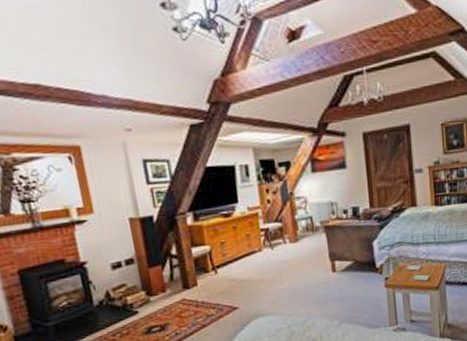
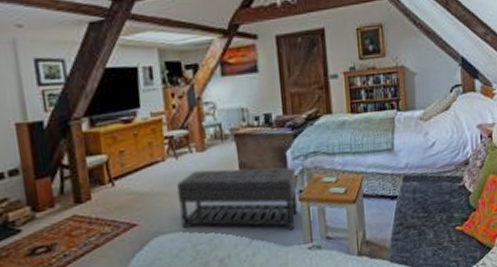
ottoman: none [272,256,384,314] -> present [176,167,298,230]

